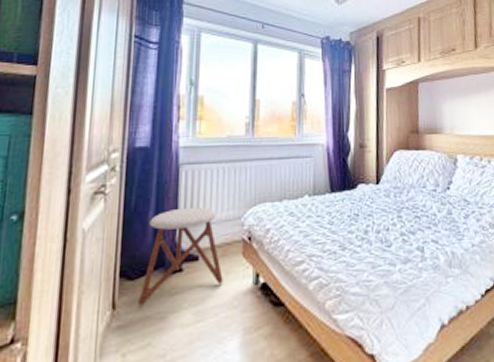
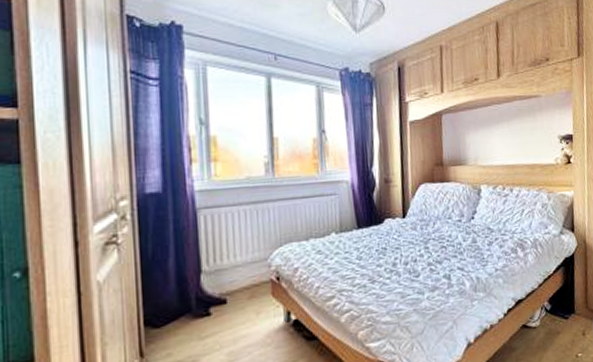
stool: present [138,207,223,307] -> none [167,251,254,353]

